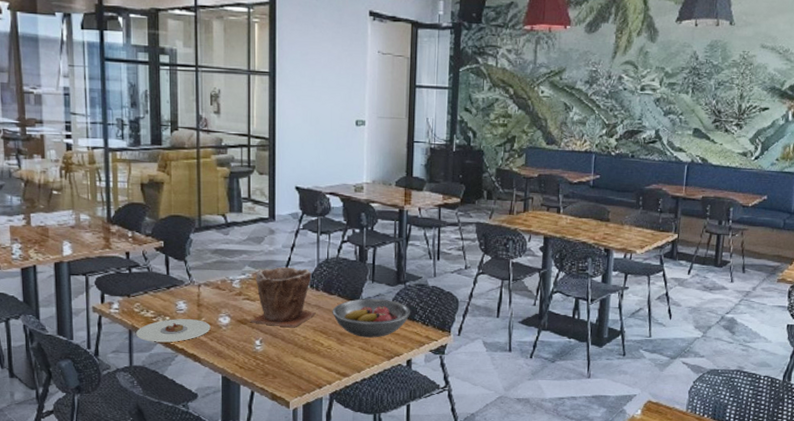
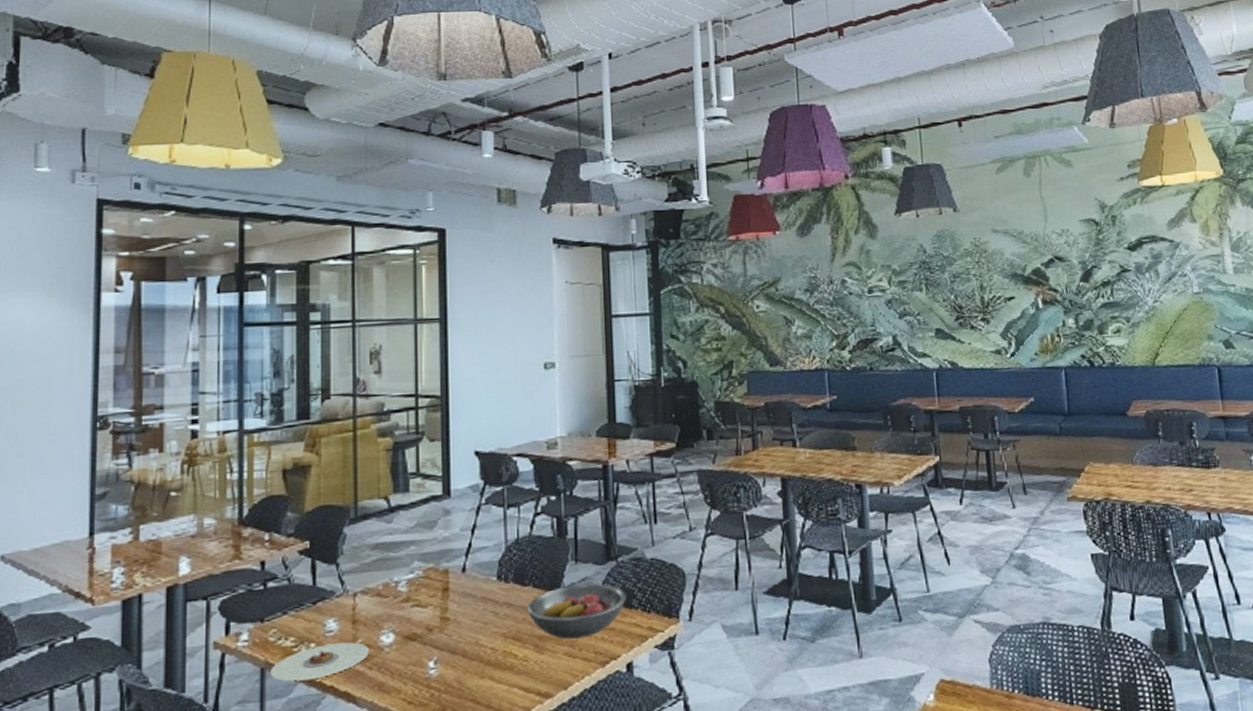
plant pot: present [250,266,316,328] -> none [421,555,506,638]

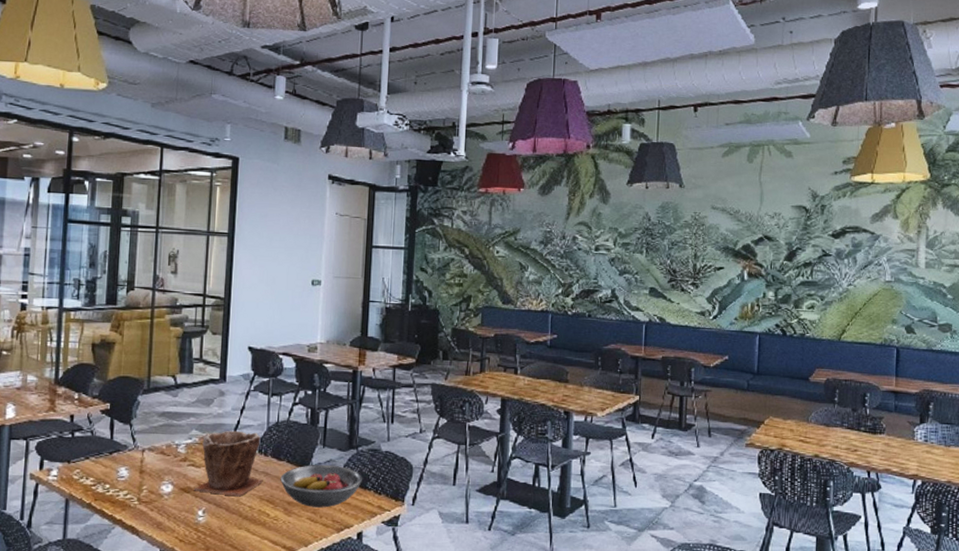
plate: present [271,642,369,682] -> none [73,487,152,513]
plant pot: none [421,555,506,638] -> present [194,430,263,497]

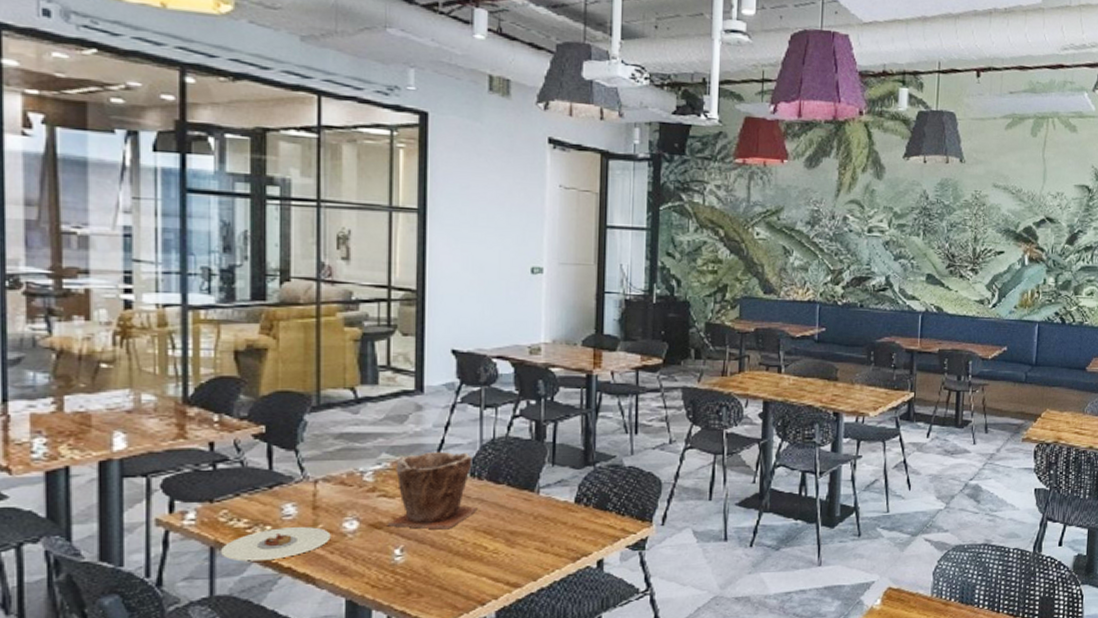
plate: none [73,487,152,513] -> present [221,527,331,562]
fruit bowl: present [280,464,363,508] -> none [499,485,603,536]

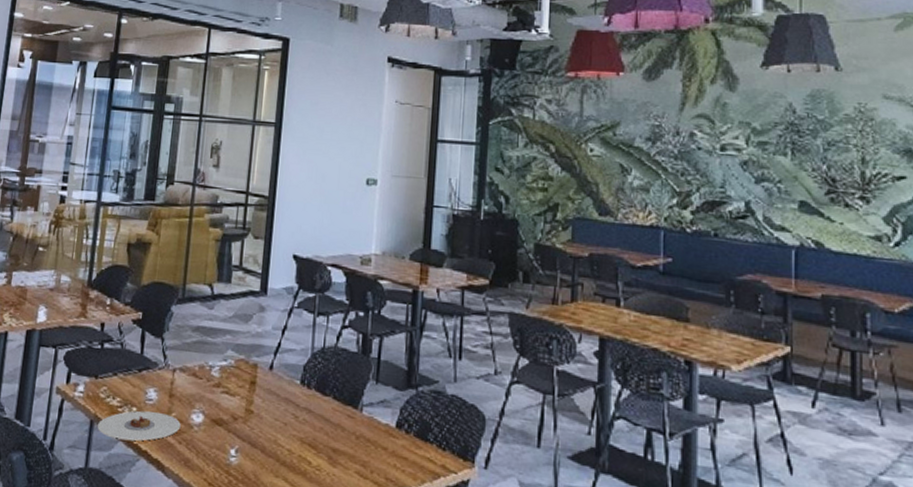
plant pot: present [387,451,478,530] -> none [226,354,305,437]

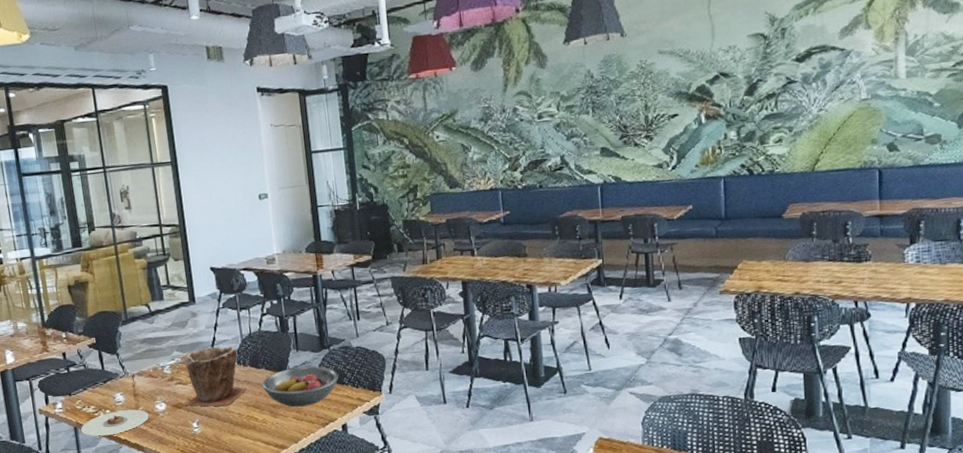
plant pot: none [226,354,305,437] -> present [184,346,247,407]
fruit bowl: none [324,404,424,461] -> present [262,366,339,407]

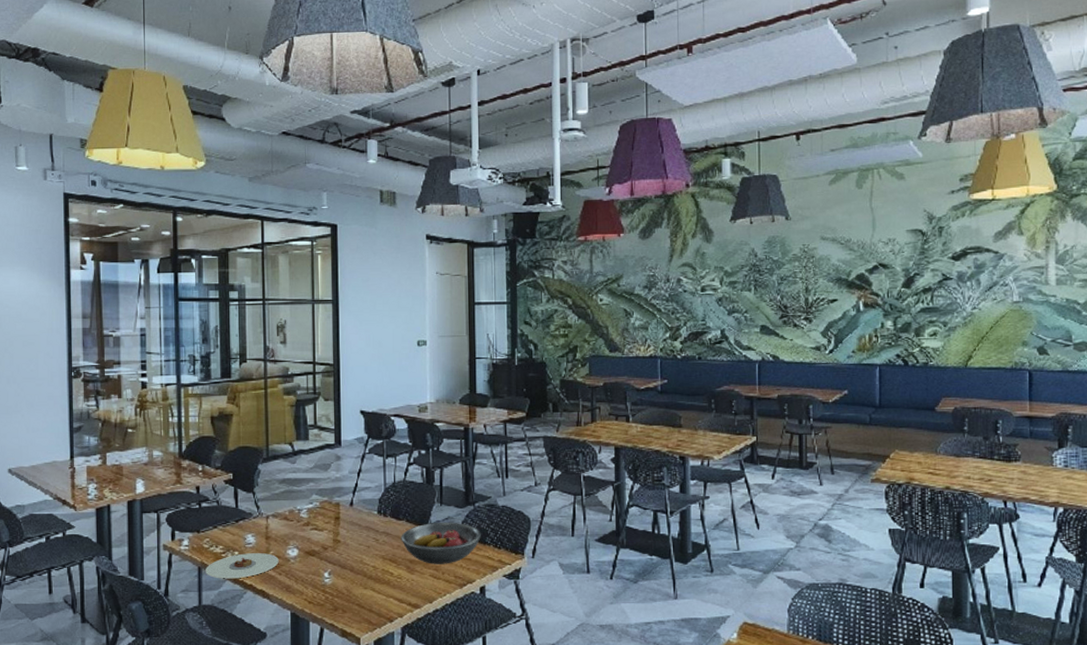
plant pot: present [184,346,247,407] -> none [318,493,384,558]

